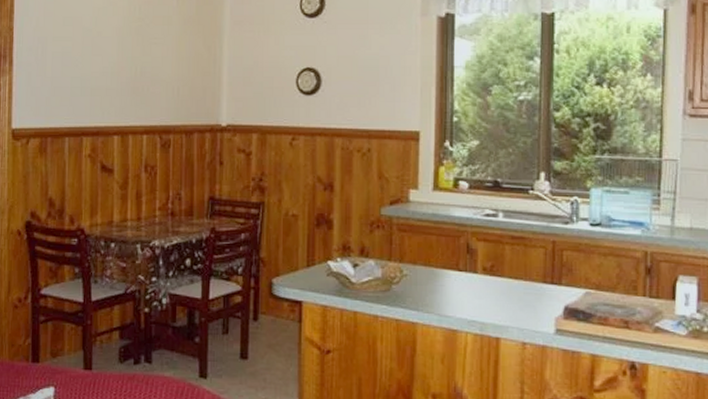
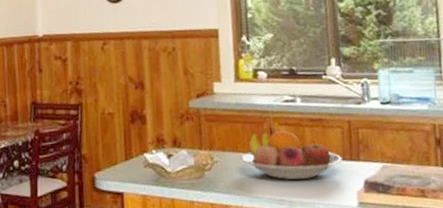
fruit bowl: none [433,247,543,301] -> present [241,131,343,180]

